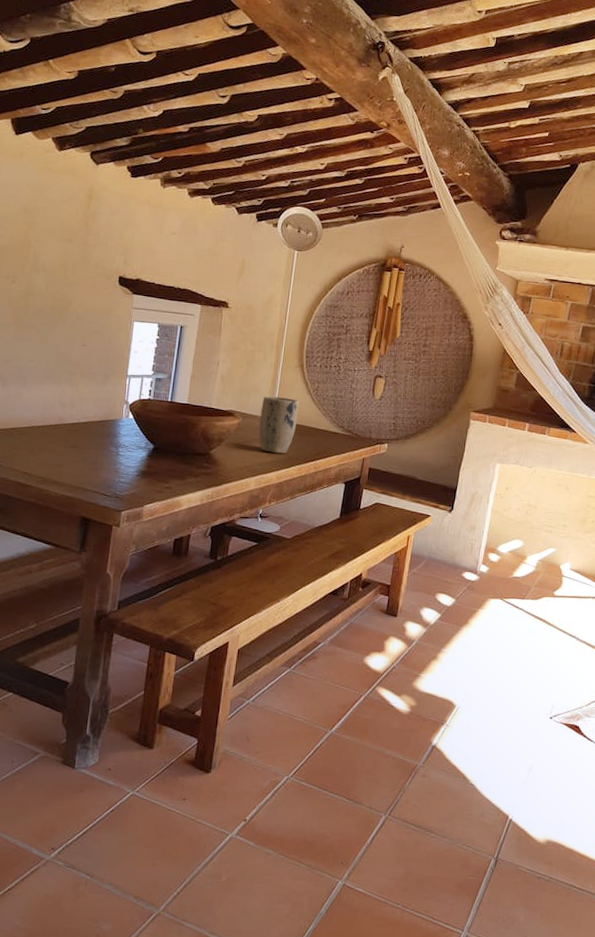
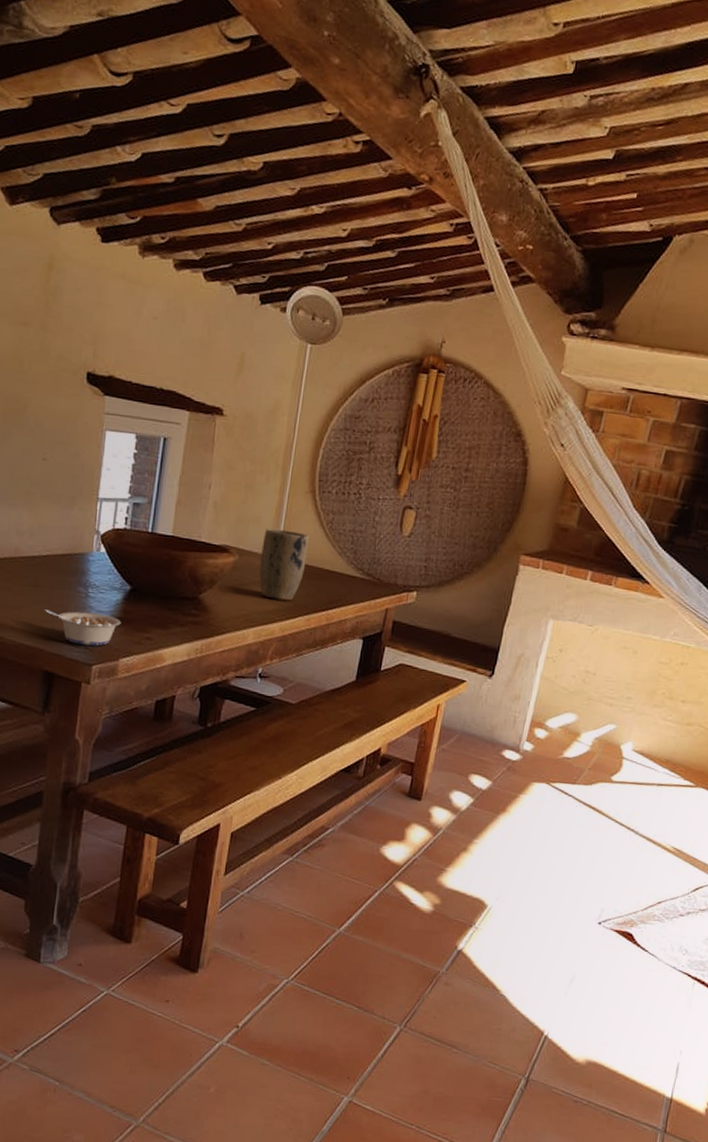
legume: none [83,466,146,495] -> present [45,609,122,646]

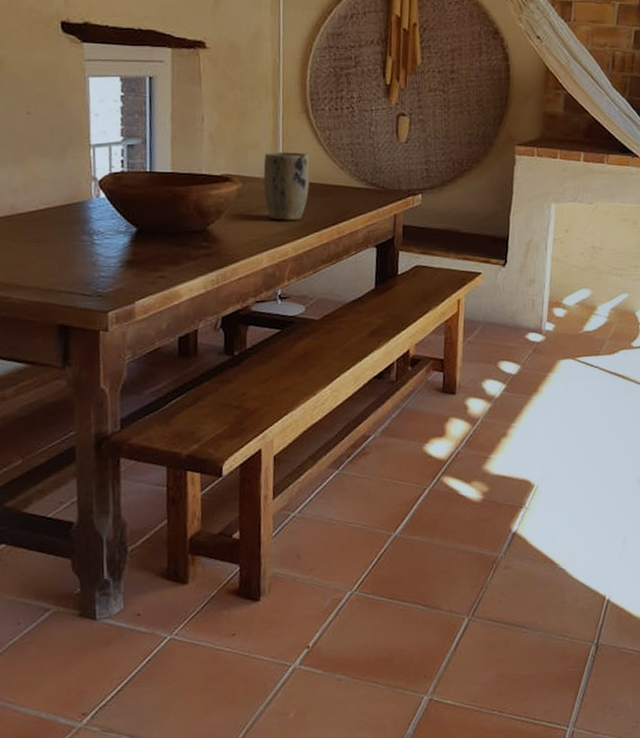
legume: present [45,609,122,646] -> none [51,259,132,293]

